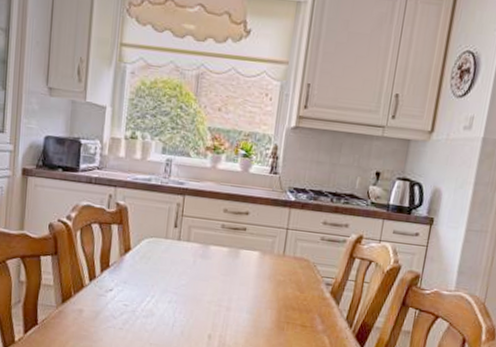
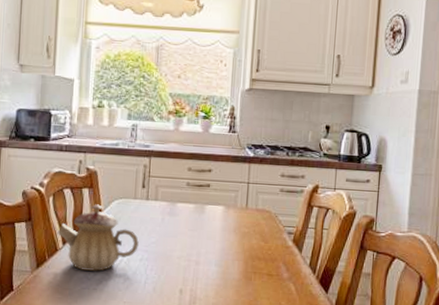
teapot: none [84,241,168,311] -> present [57,204,139,271]

